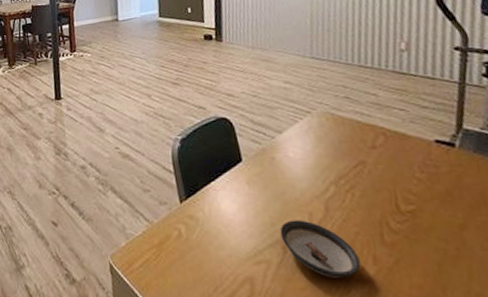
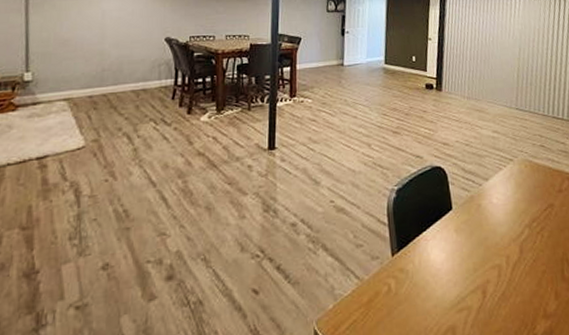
saucer: present [279,220,361,278] -> none [481,263,545,317]

